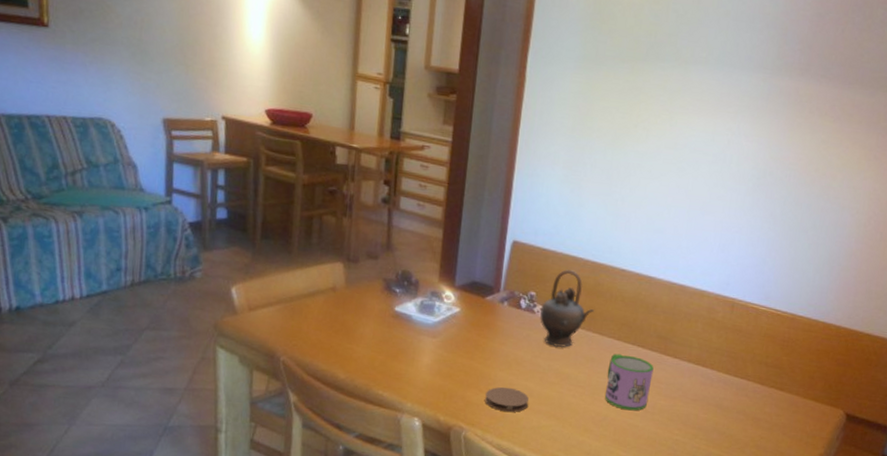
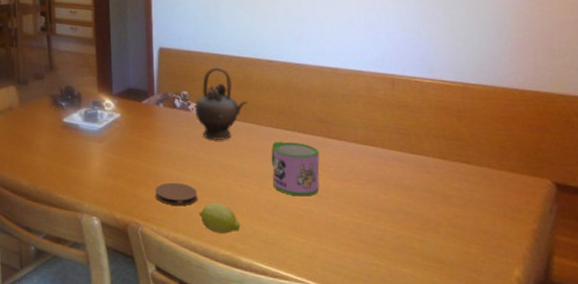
fruit: none [527,411,567,443] -> present [199,203,241,234]

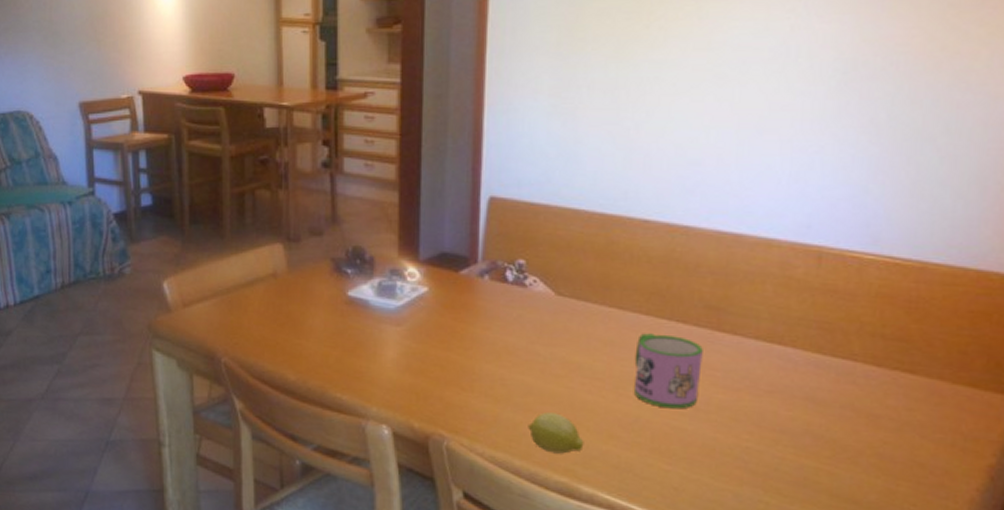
coaster: present [155,182,198,206] -> none [470,383,529,415]
teapot: present [195,66,247,141] -> none [534,226,608,330]

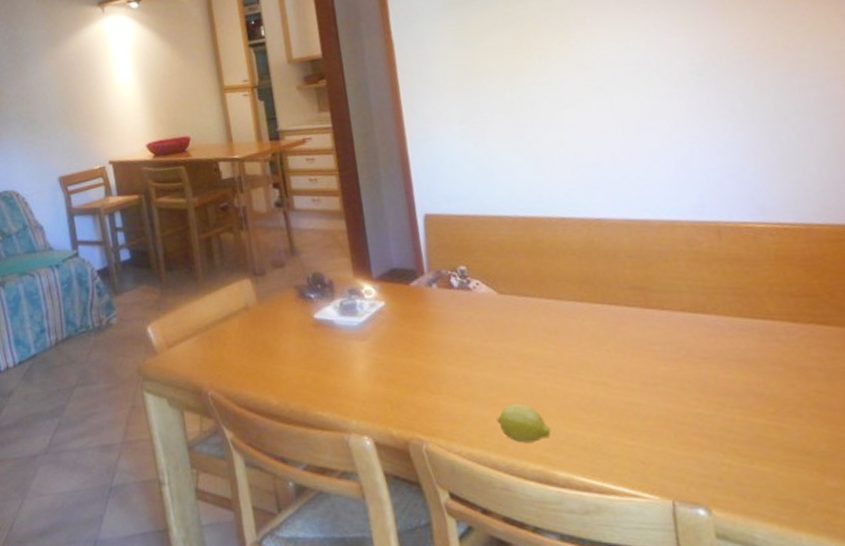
mug: present [634,333,703,409] -> none [578,317,644,386]

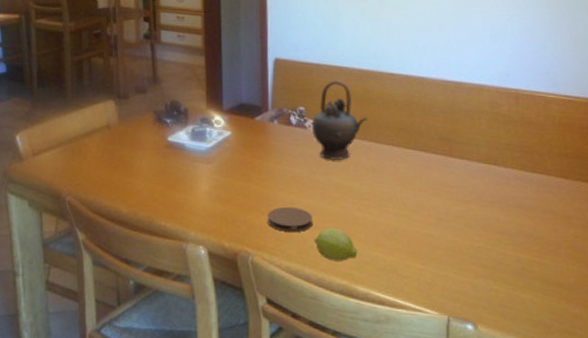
coaster: none [438,382,492,413] -> present [268,206,313,232]
teapot: none [476,231,541,325] -> present [312,79,367,161]

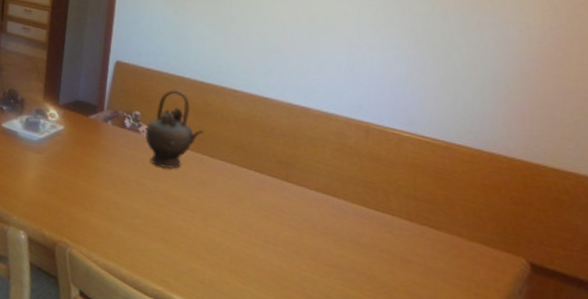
coaster: present [268,206,313,232] -> none [90,205,136,233]
fruit: present [314,228,358,261] -> none [134,233,177,268]

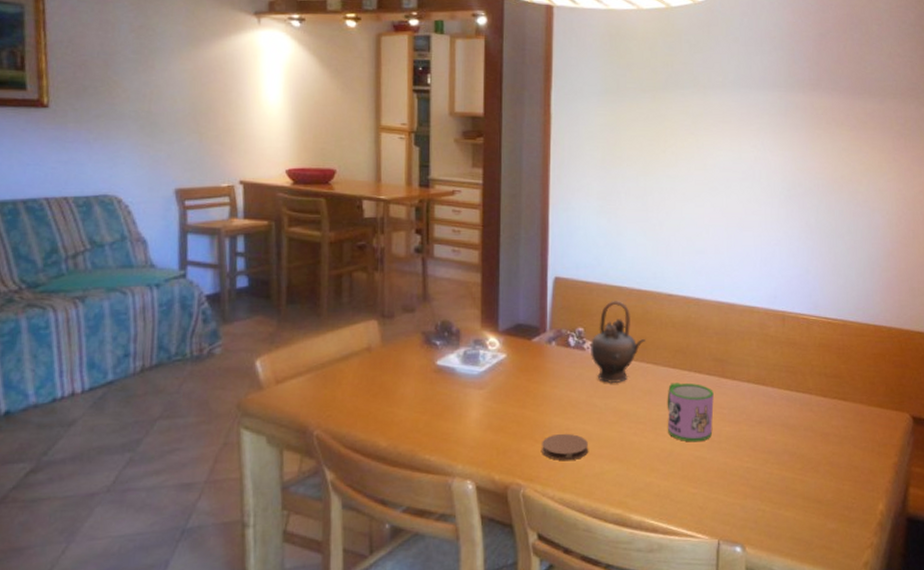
coaster: none [90,205,136,233] -> present [542,433,589,460]
mug: none [219,177,274,241] -> present [667,383,714,442]

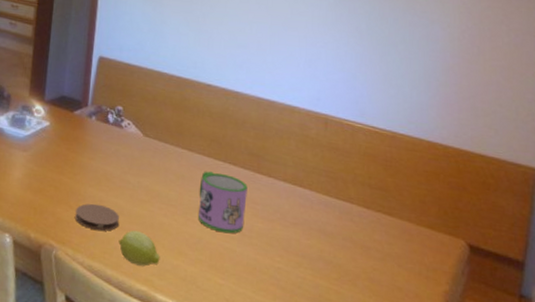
fruit: none [589,454,633,489] -> present [118,230,160,266]
teapot: present [591,300,645,384] -> none [128,84,182,164]

